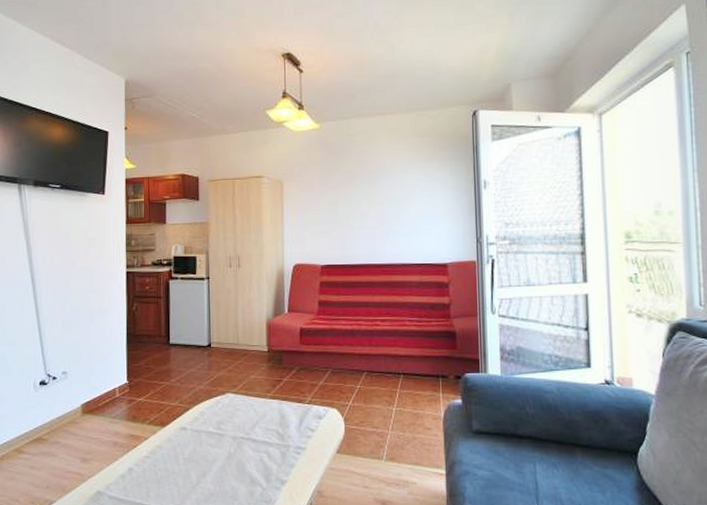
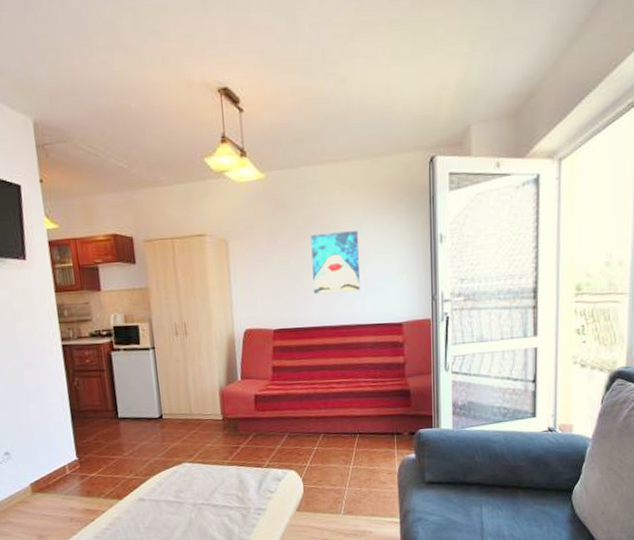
wall art: none [360,175,405,233] -> present [311,230,360,294]

